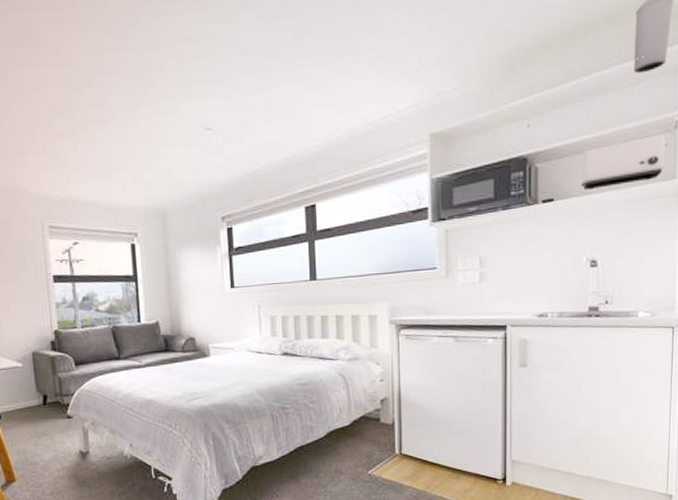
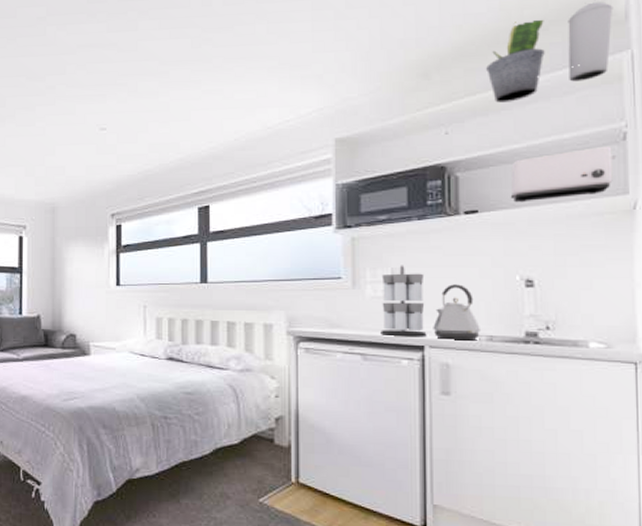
spice rack: none [470,253,509,319] -> present [381,265,427,337]
kettle: none [514,268,554,319] -> present [433,284,482,341]
potted plant: none [564,11,615,95] -> present [486,19,545,103]

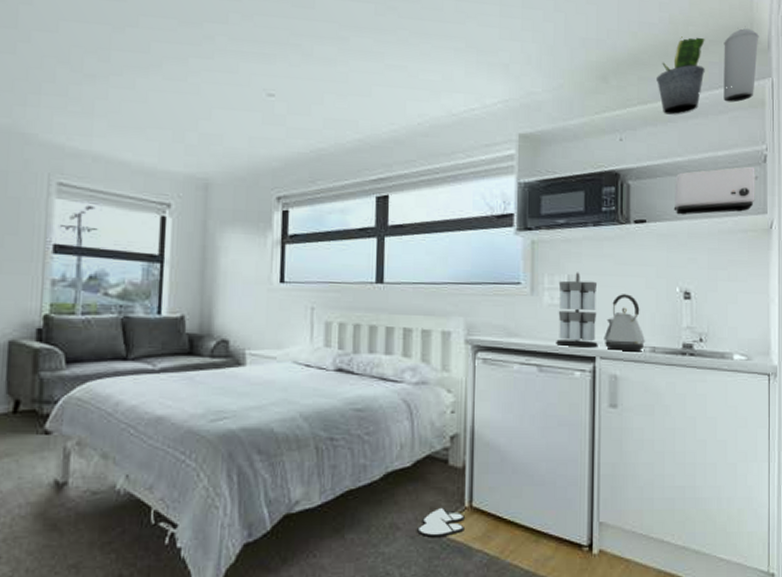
slippers: none [246,481,292,508] -> present [417,507,465,538]

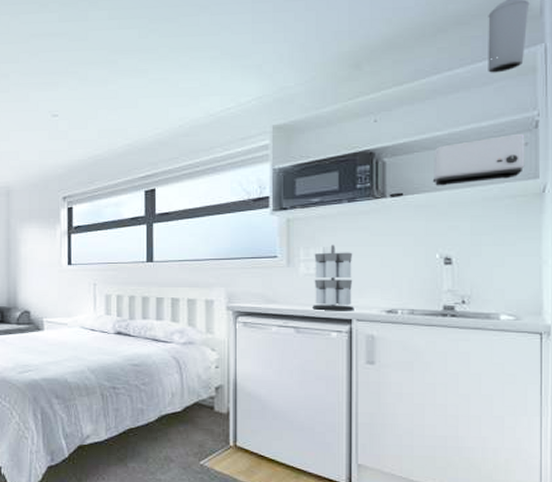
slippers: present [417,507,465,538] -> none [188,445,230,470]
kettle: present [604,294,646,352] -> none [360,262,404,314]
potted plant: present [657,36,705,115] -> none [413,13,467,92]

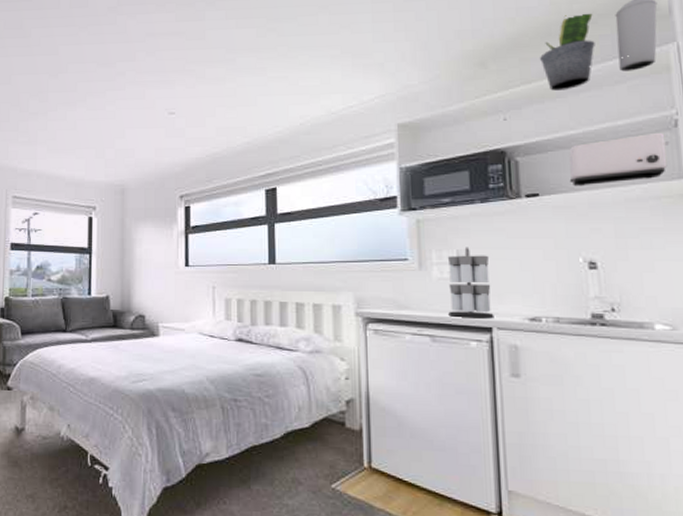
potted plant: none [413,13,467,92] -> present [540,13,595,91]

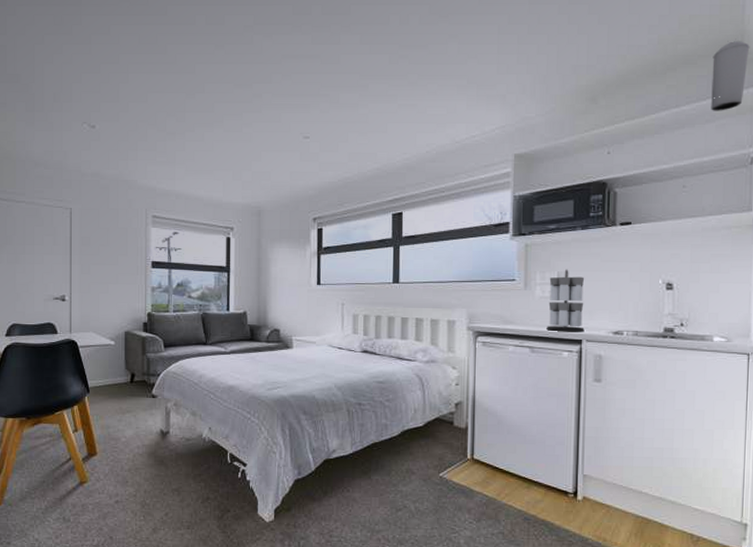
potted plant: present [540,13,595,91] -> none [644,54,694,127]
toaster: present [569,132,670,186] -> none [658,169,745,216]

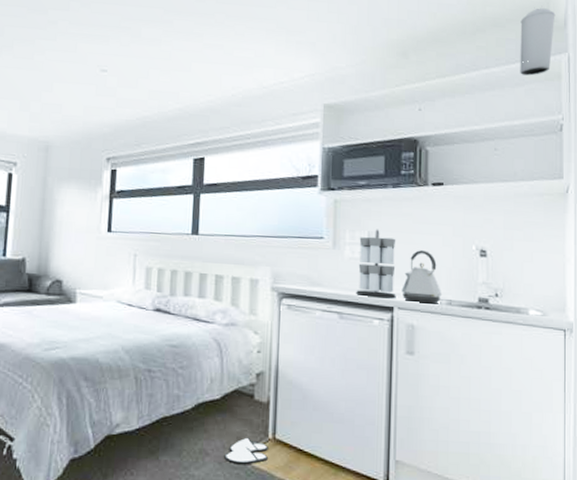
slippers: none [428,458,467,482] -> present [224,437,268,465]
kettle: none [590,287,629,336] -> present [401,250,443,304]

